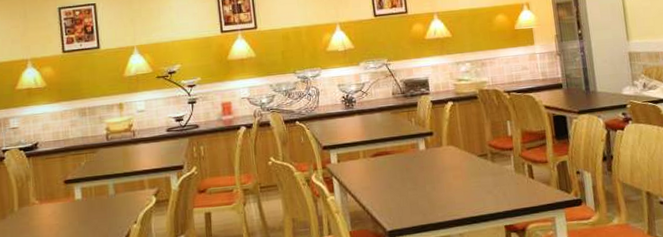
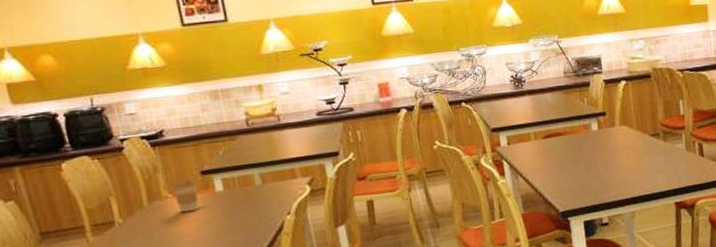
coffee cup: none [39,188,60,219] -> present [171,180,199,213]

